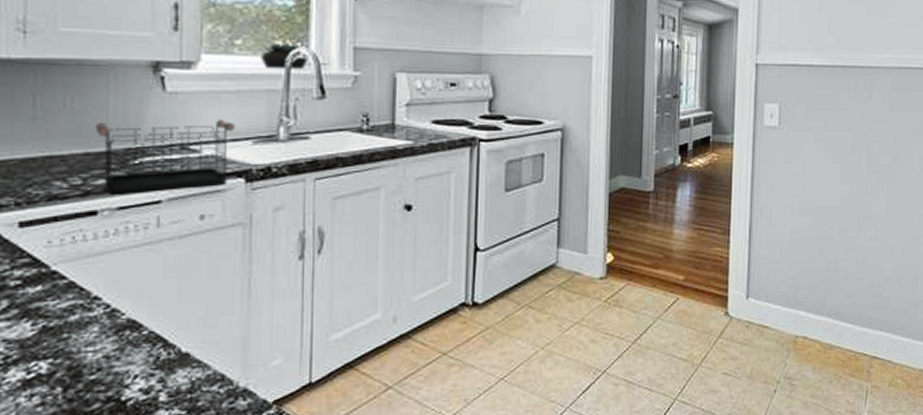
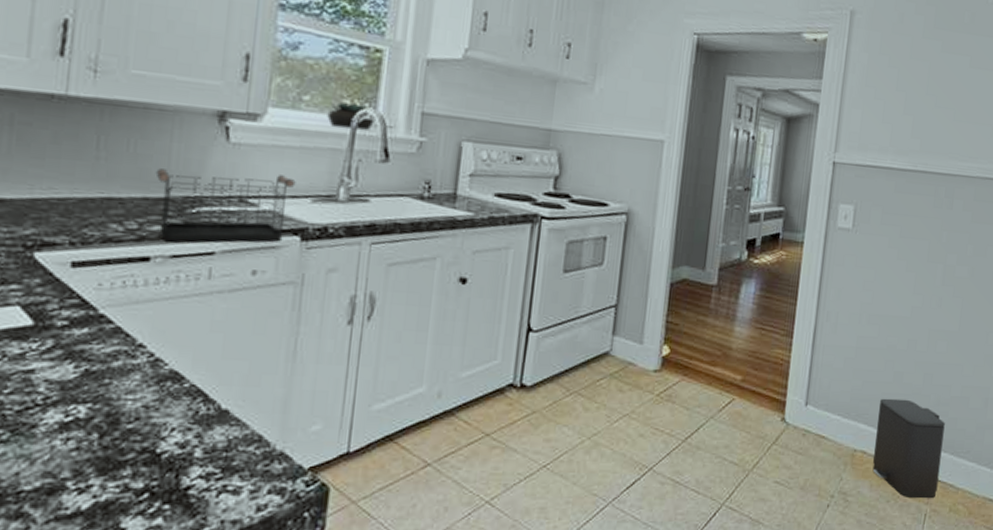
pedal bin: none [813,284,879,376] -> present [872,398,945,498]

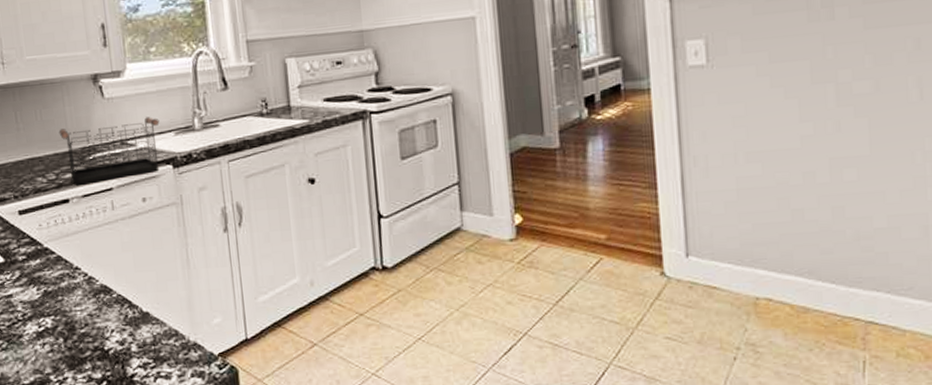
succulent plant: present [327,102,376,131] -> none [171,45,211,70]
pedal bin: present [872,398,945,498] -> none [778,237,875,344]

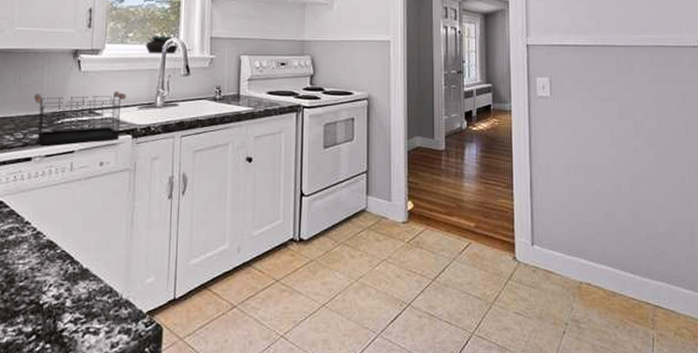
succulent plant: none [171,45,211,70] -> present [145,35,179,55]

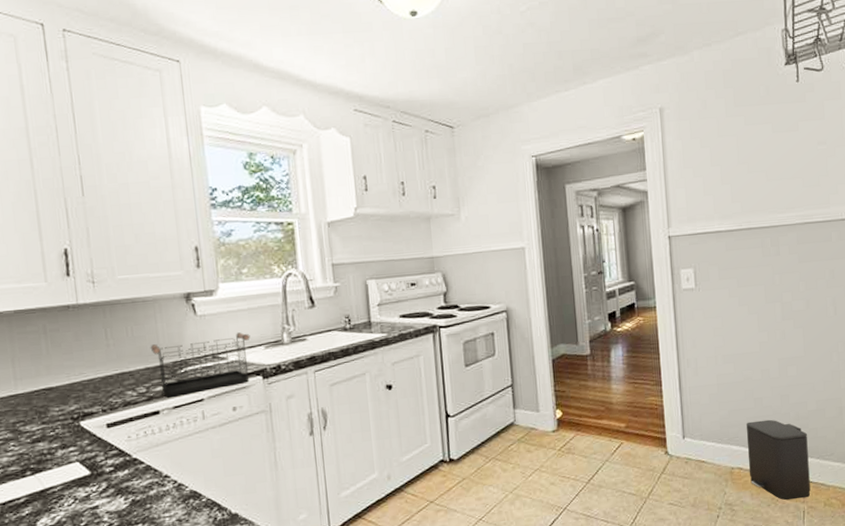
succulent plant: present [145,35,179,55] -> none [262,267,299,289]
pedal bin: none [595,236,661,323] -> present [745,419,811,500]

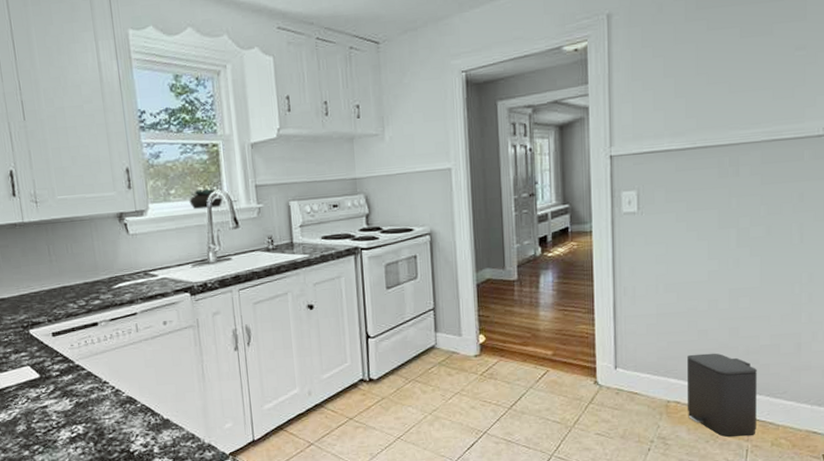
dish rack: present [150,332,251,397] -> none [88,251,179,310]
succulent plant: none [262,267,299,289] -> present [189,188,224,210]

